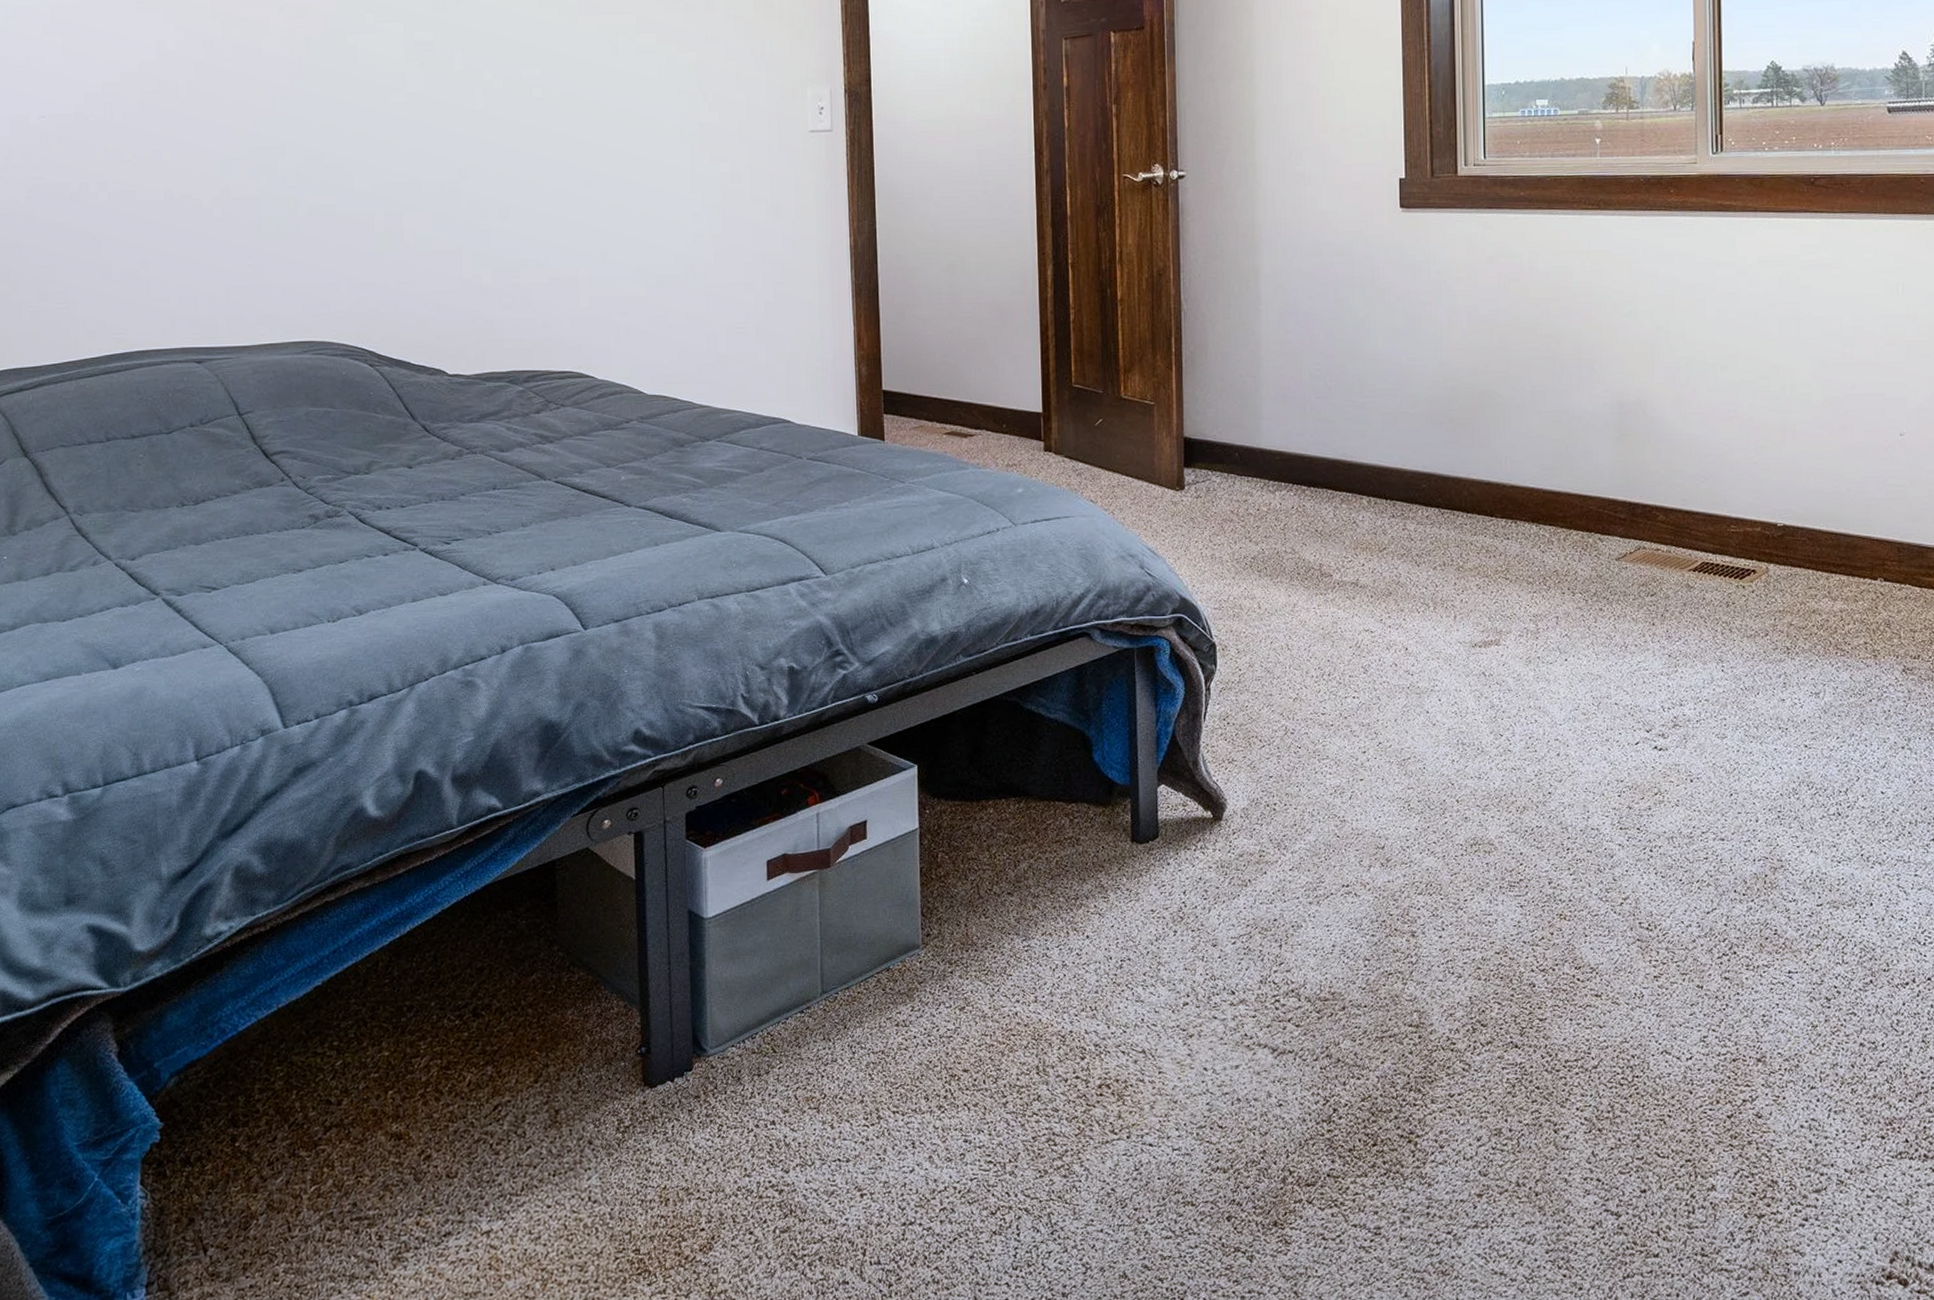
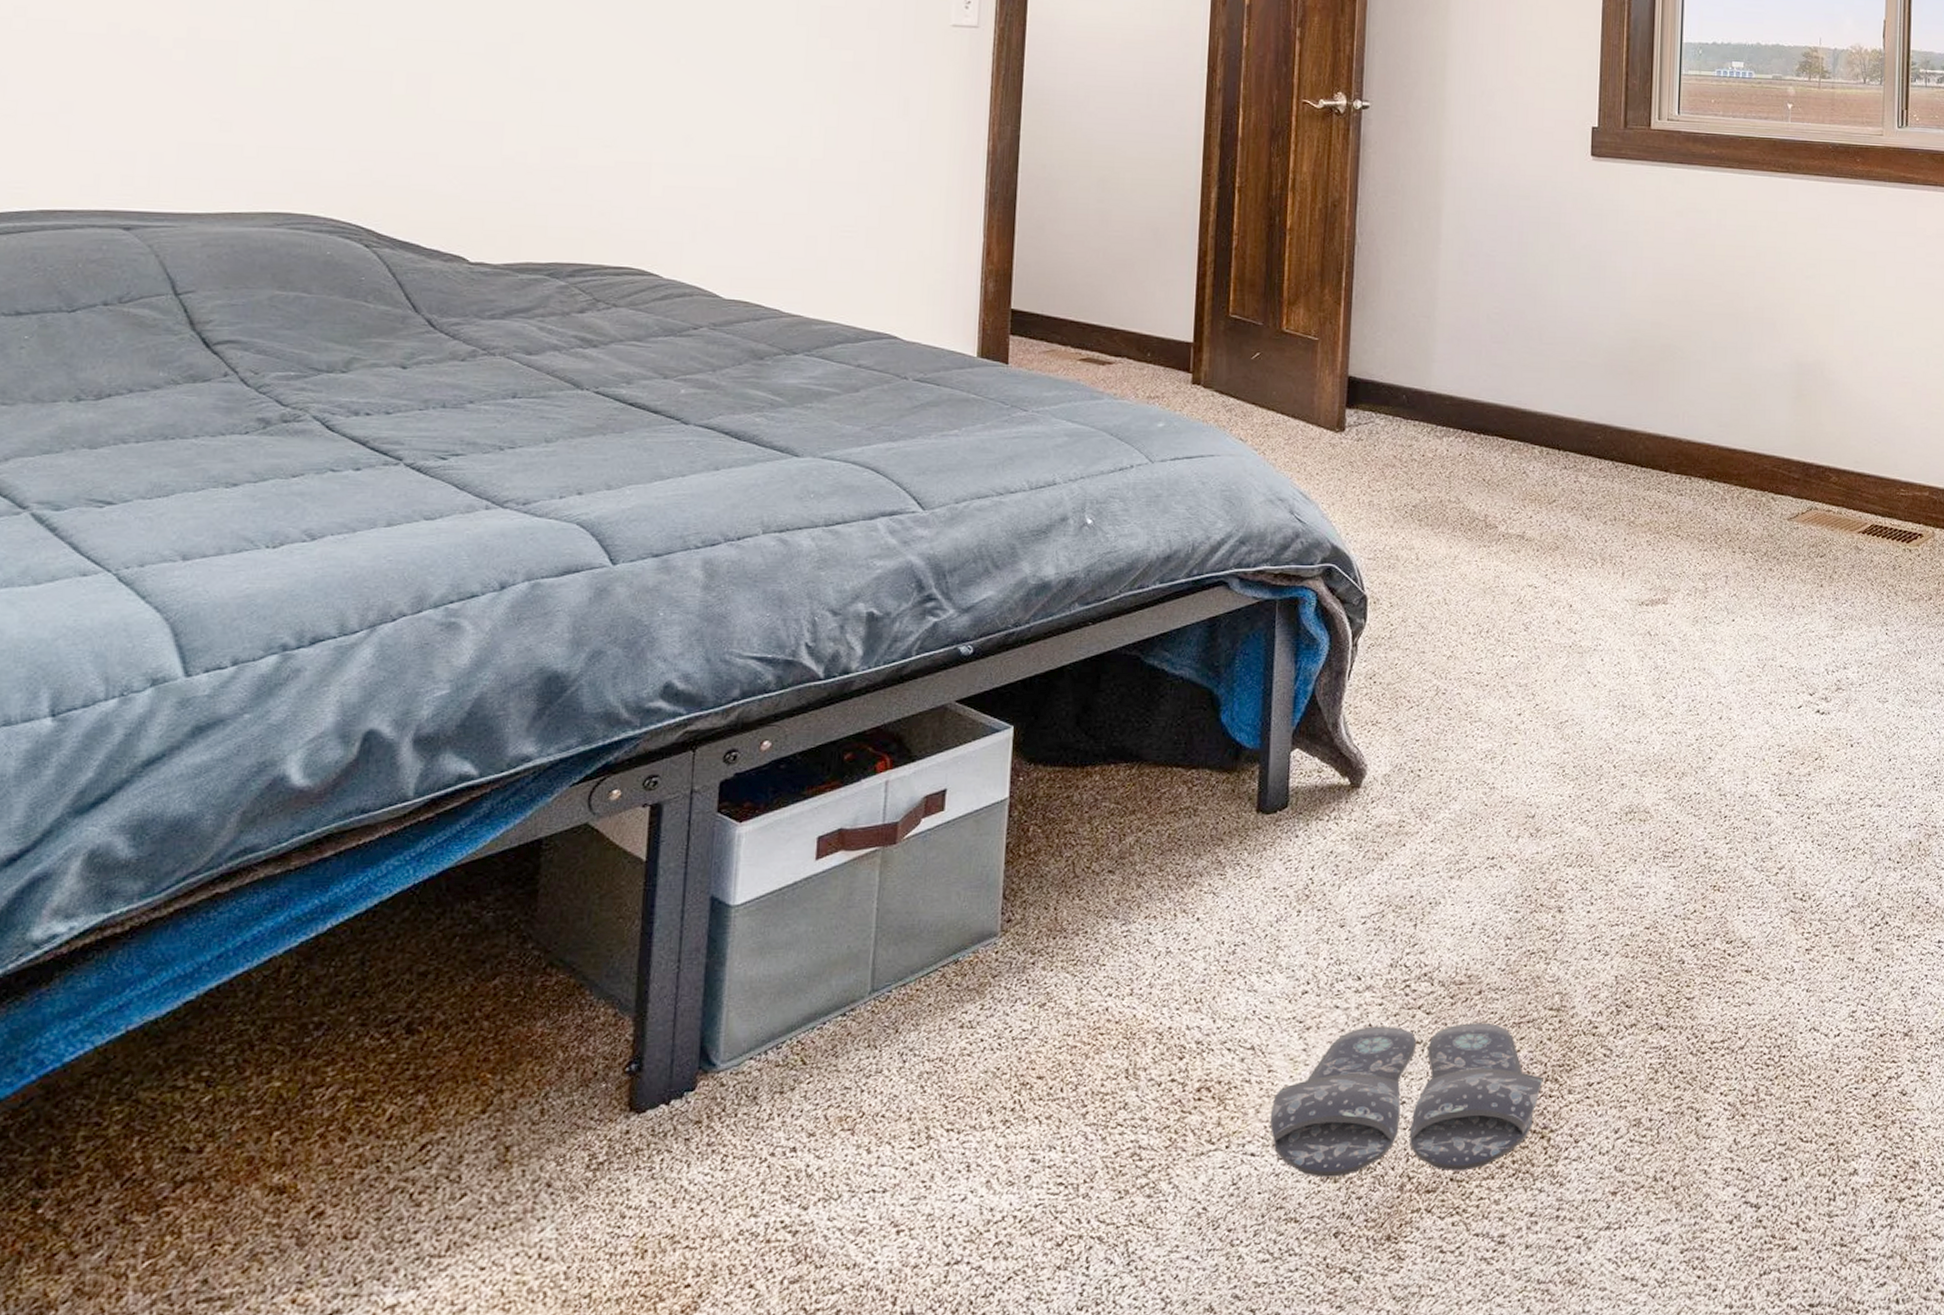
slippers: none [1163,1036,1407,1168] -> present [1270,1022,1543,1177]

